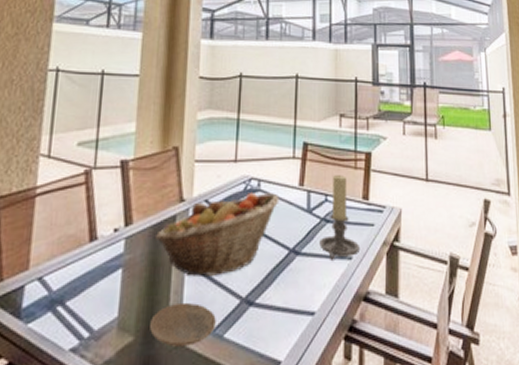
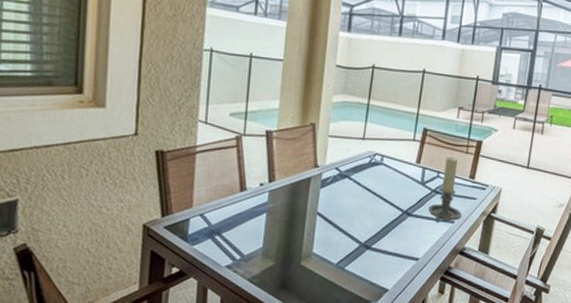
plate: present [150,303,216,347] -> none [287,242,340,272]
fruit basket: present [156,193,280,277] -> none [294,165,399,225]

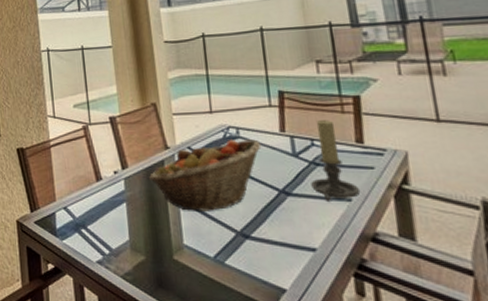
fruit basket: none [294,165,399,225] -> present [149,139,262,211]

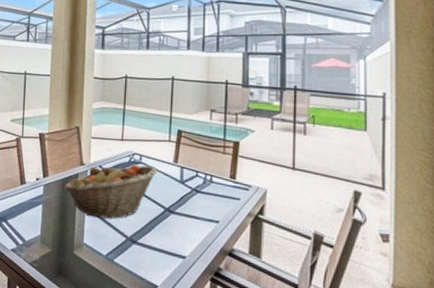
candle holder: present [311,120,361,201] -> none [190,157,227,221]

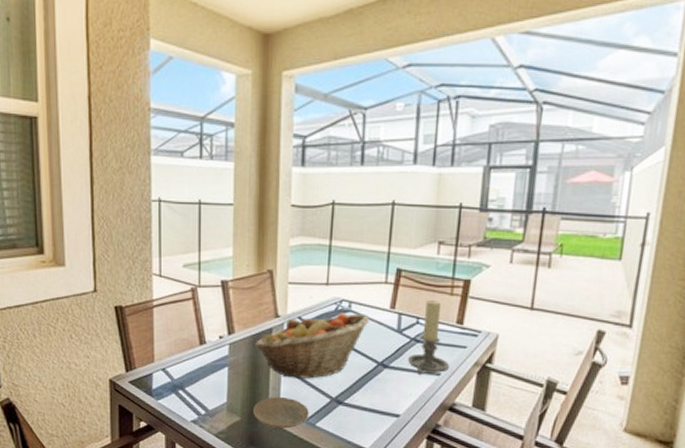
plate: none [62,233,108,262] -> present [253,397,309,429]
candle holder: none [190,157,227,221] -> present [408,300,450,375]

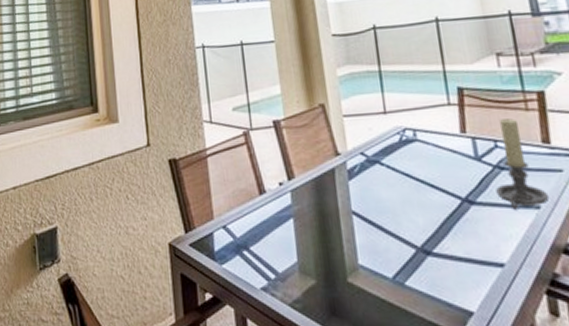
plate: present [253,397,309,429] -> none [328,251,395,291]
fruit basket: present [255,313,370,379] -> none [319,142,441,226]

